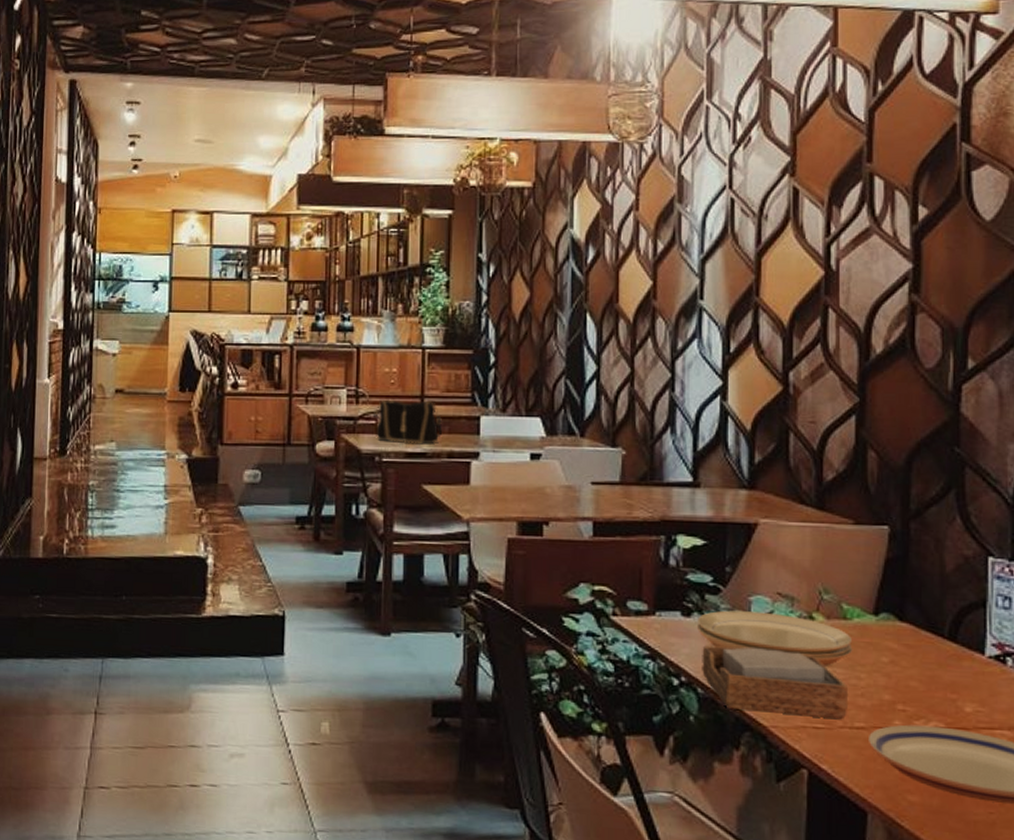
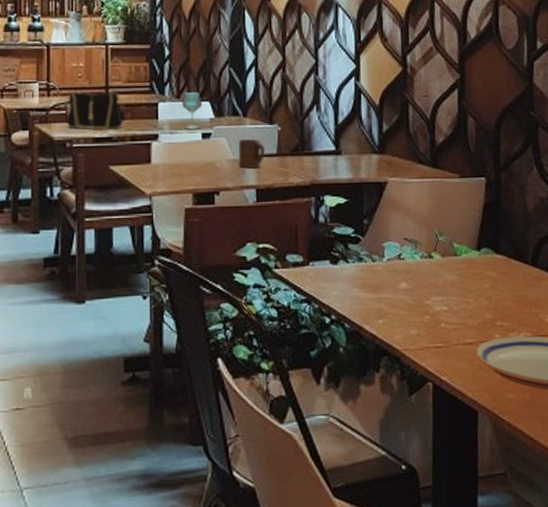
wine glass: none [507,406,532,449] -> present [181,92,202,129]
cup: none [572,463,606,498] -> present [238,139,265,169]
plate: present [696,610,853,666] -> none [342,255,463,296]
napkin holder: present [702,645,847,720] -> none [347,285,460,339]

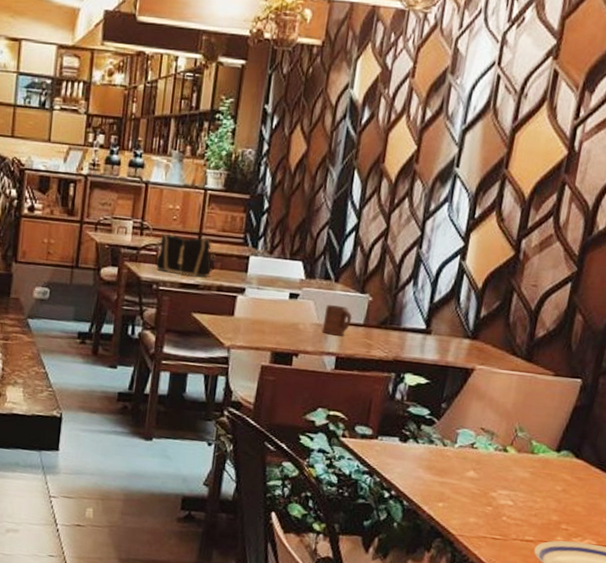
wine glass: present [181,92,202,129] -> none [273,249,295,289]

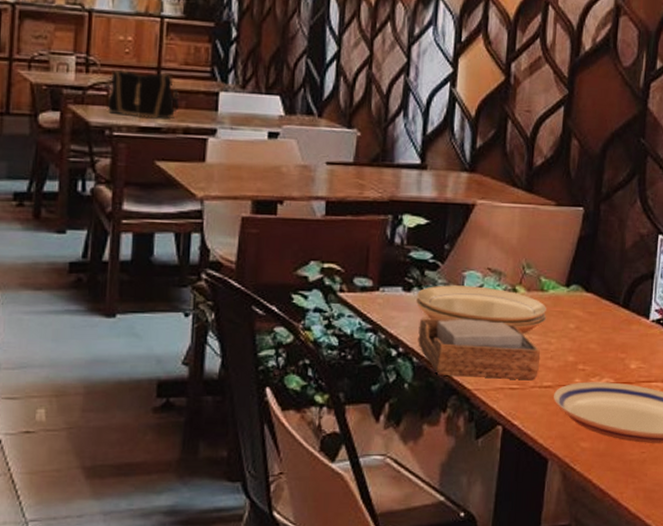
cup: present [322,305,352,336] -> none [308,143,341,178]
napkin holder: none [409,467,525,534] -> present [418,318,540,381]
plate: none [410,439,535,490] -> present [415,285,547,334]

